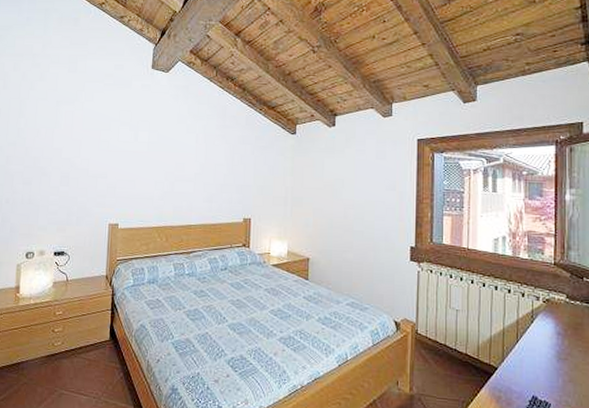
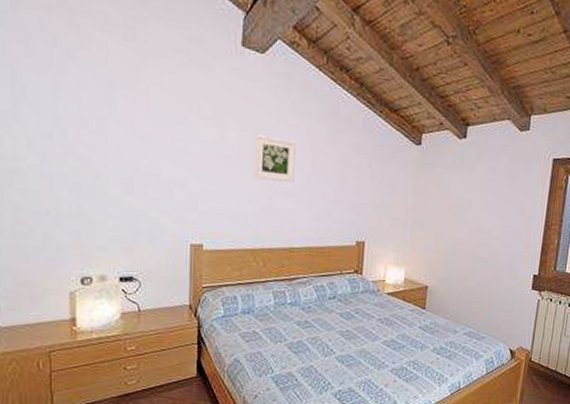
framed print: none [158,134,192,170] -> present [252,134,296,182]

